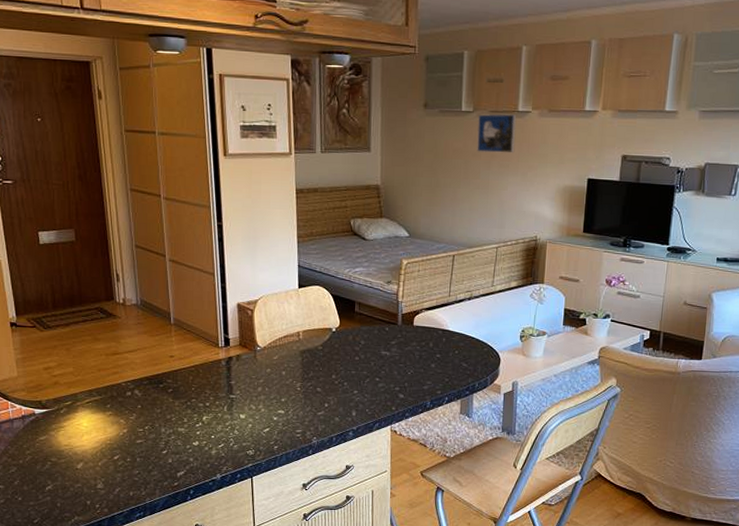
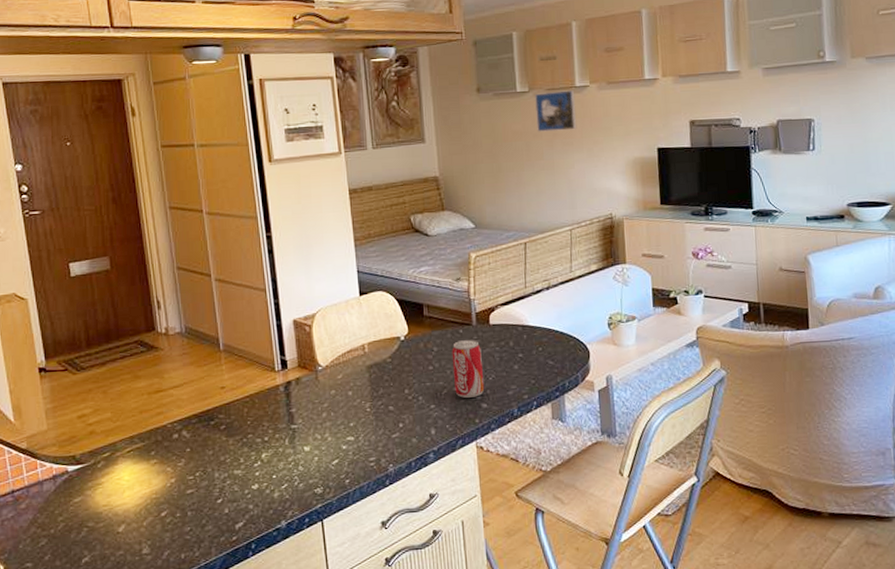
beverage can: none [376,337,404,388] -> present [452,340,485,398]

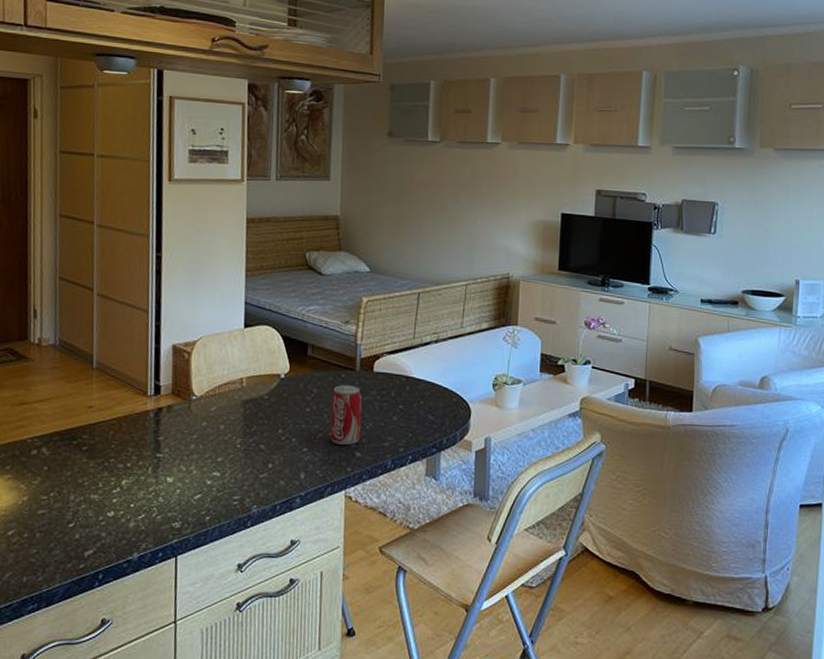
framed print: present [534,90,577,132] -> none [444,144,486,186]

